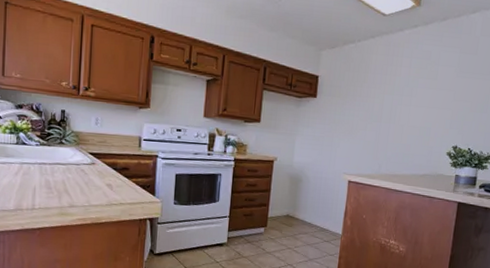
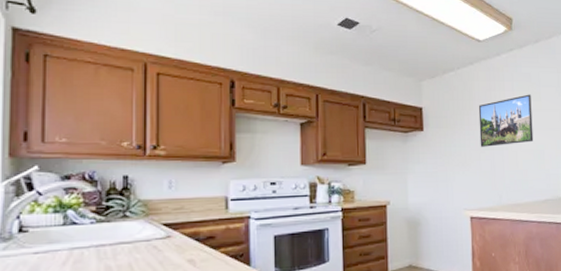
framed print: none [368,72,428,119] -> present [478,94,534,147]

